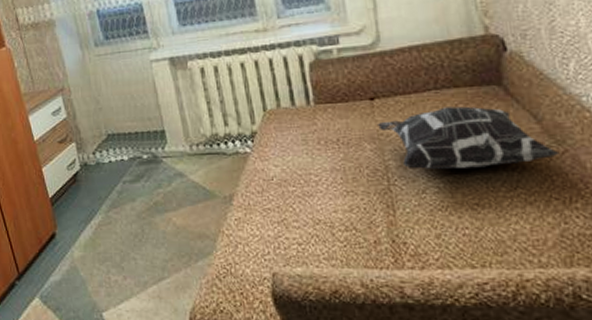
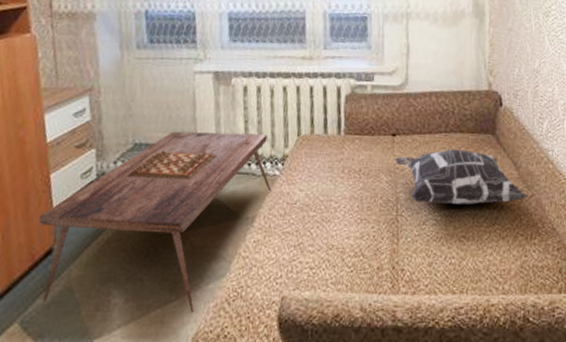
coffee table: none [40,112,246,289] -> present [39,131,272,313]

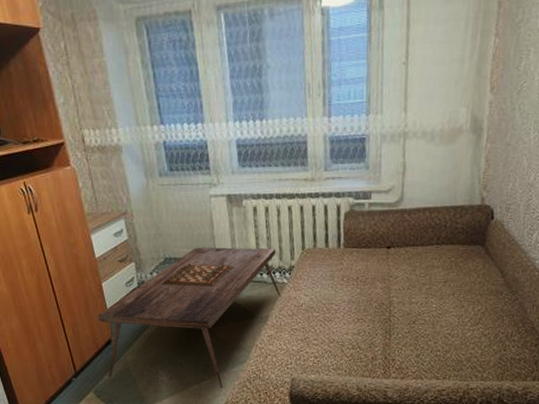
decorative pillow: present [395,149,529,206] -> none [389,259,512,308]

